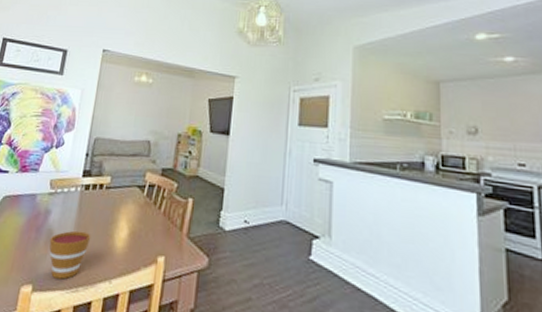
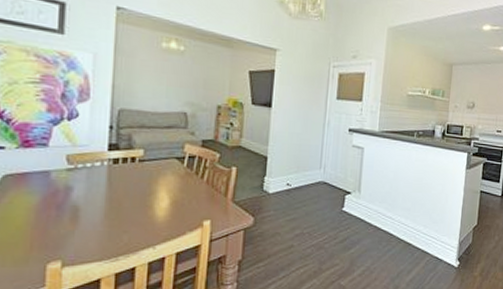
cup: present [49,230,91,280] -> none [75,204,127,252]

